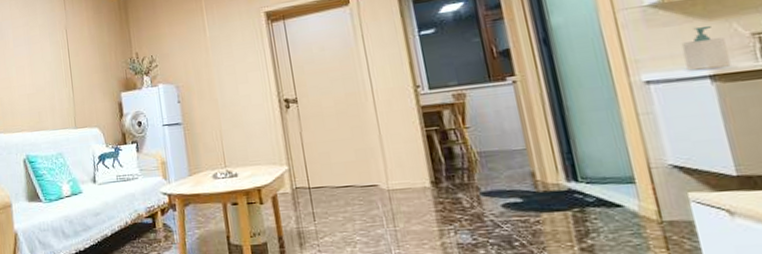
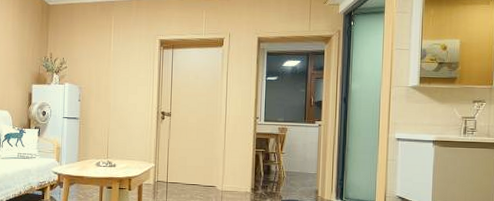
soap bottle: present [681,26,731,71] -> none [422,107,447,136]

